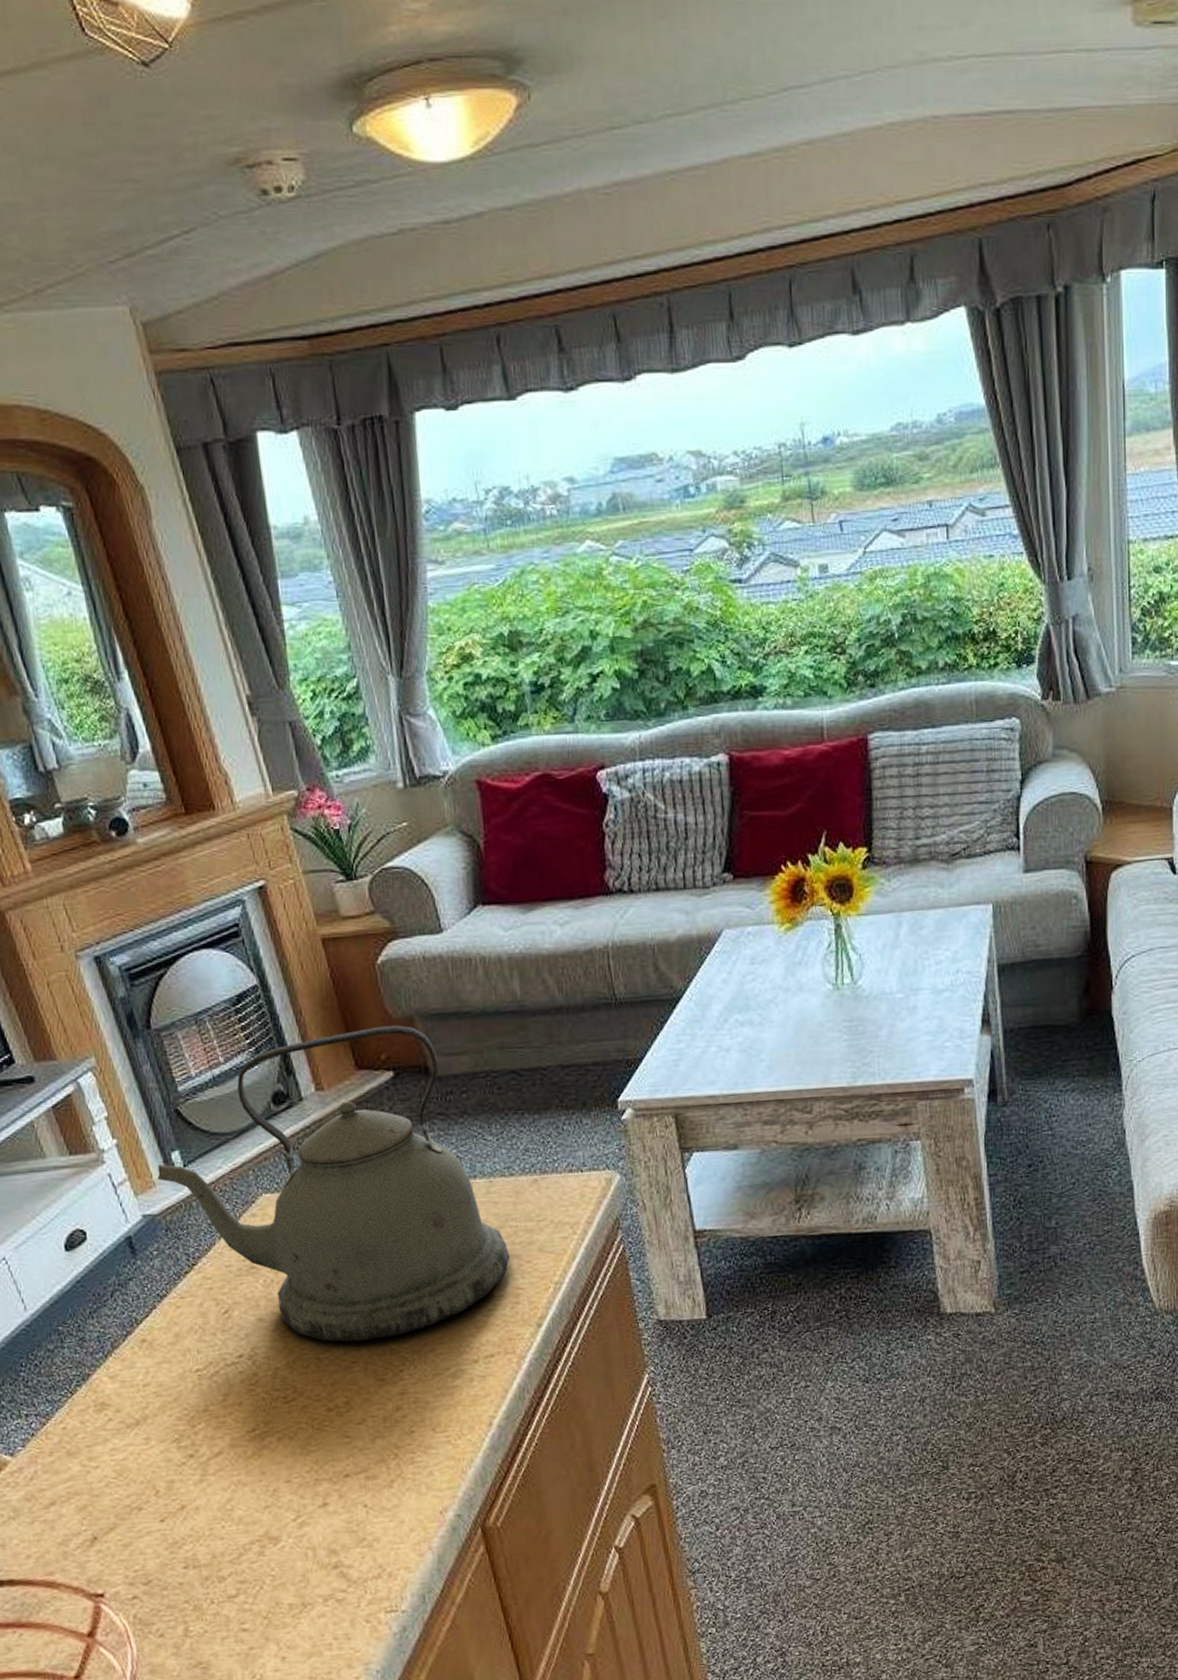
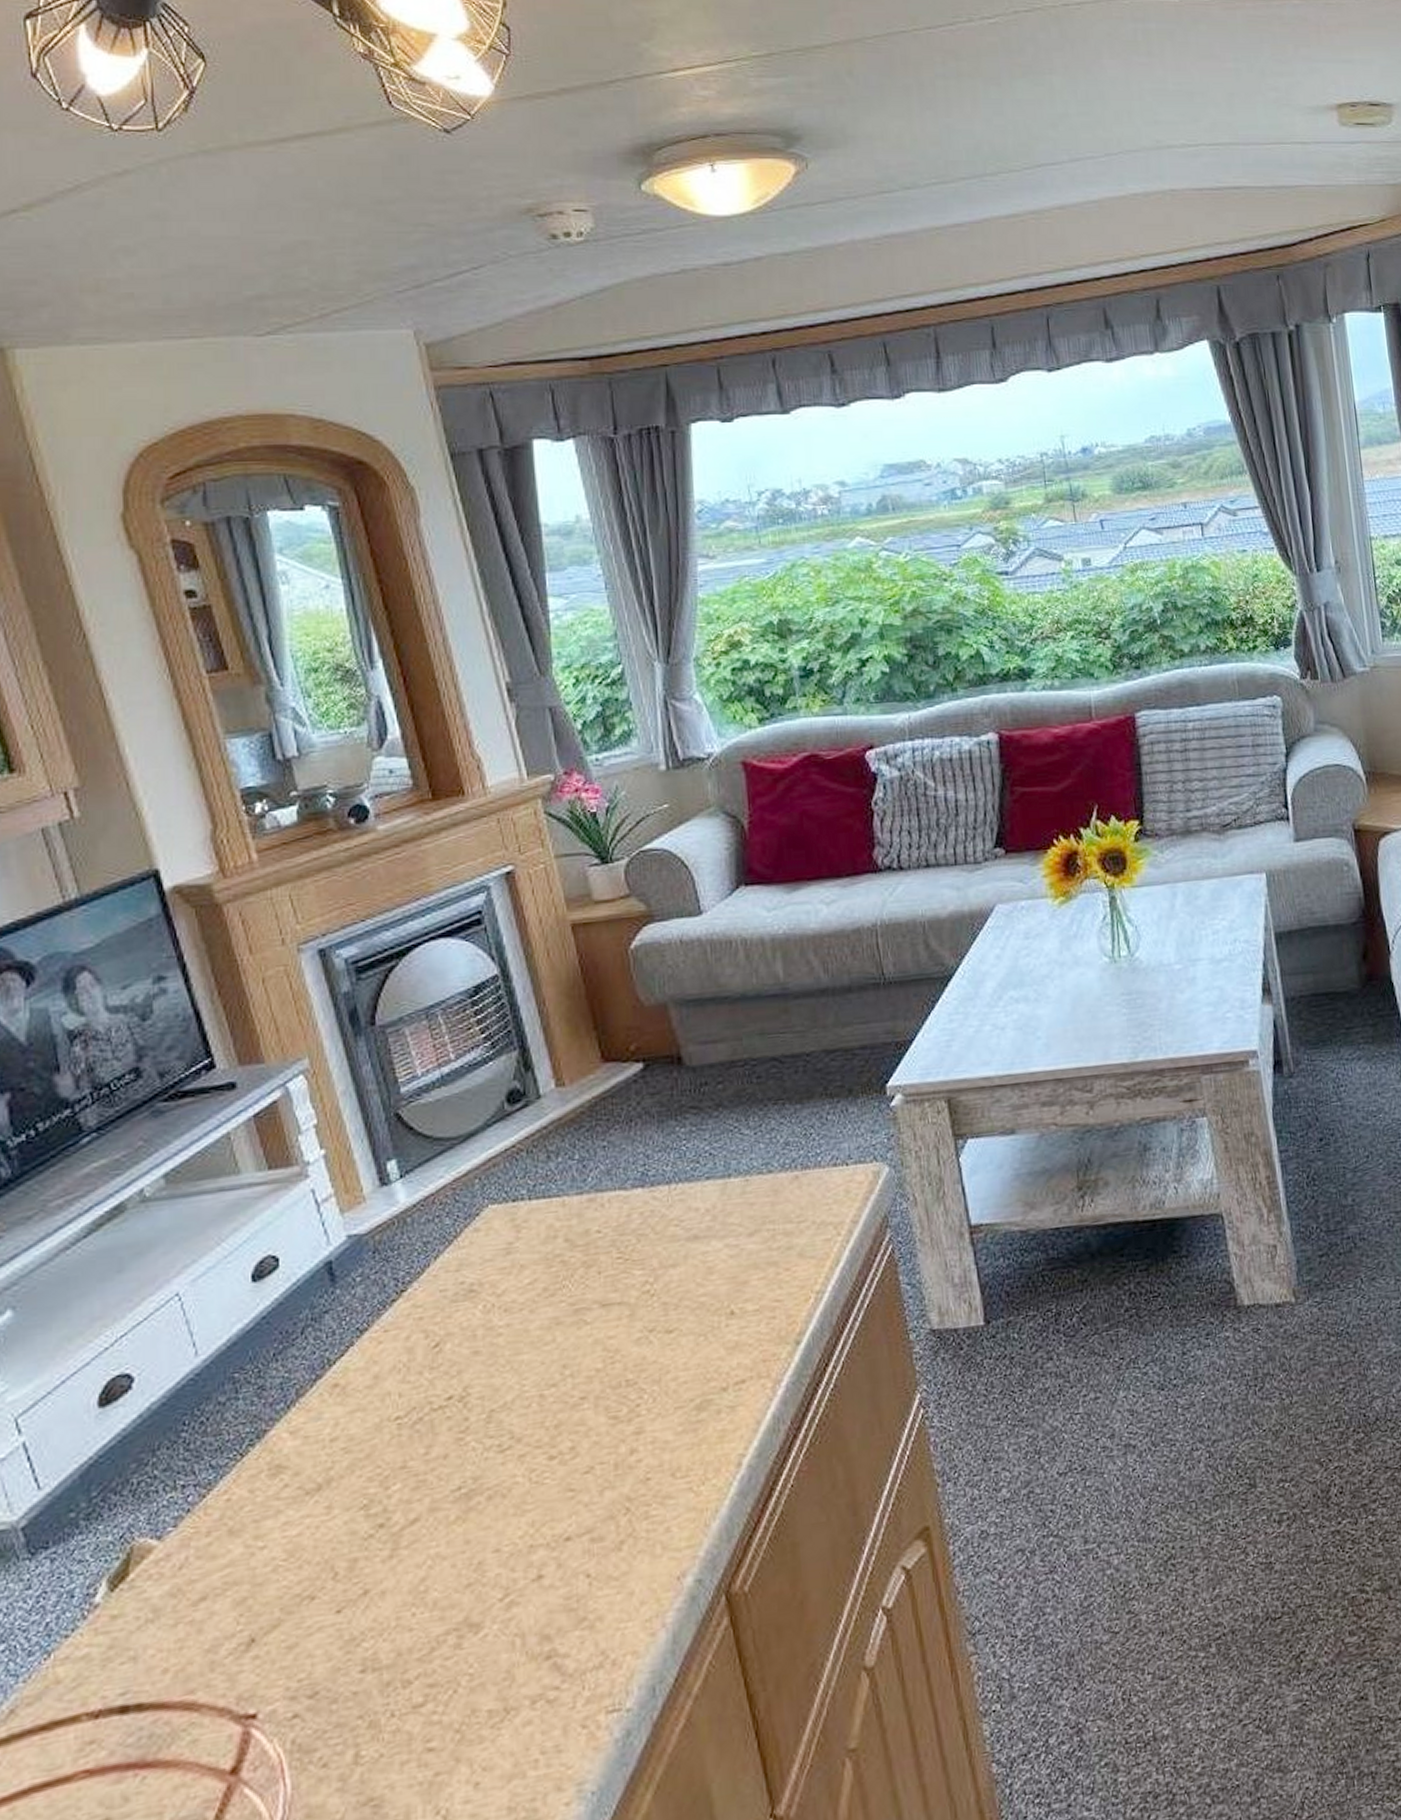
kettle: present [157,1025,510,1342] -> none [368,1012,766,1375]

